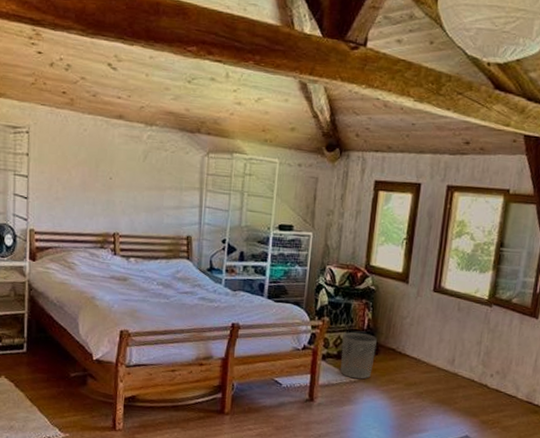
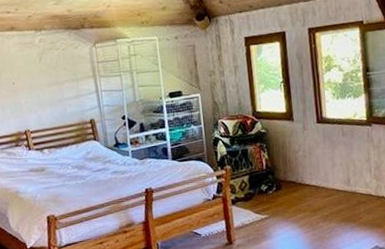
waste bin: present [340,332,377,380] -> none [246,172,279,216]

